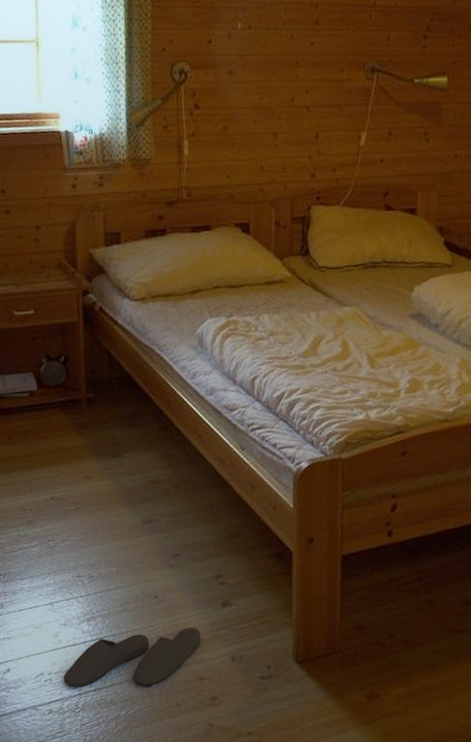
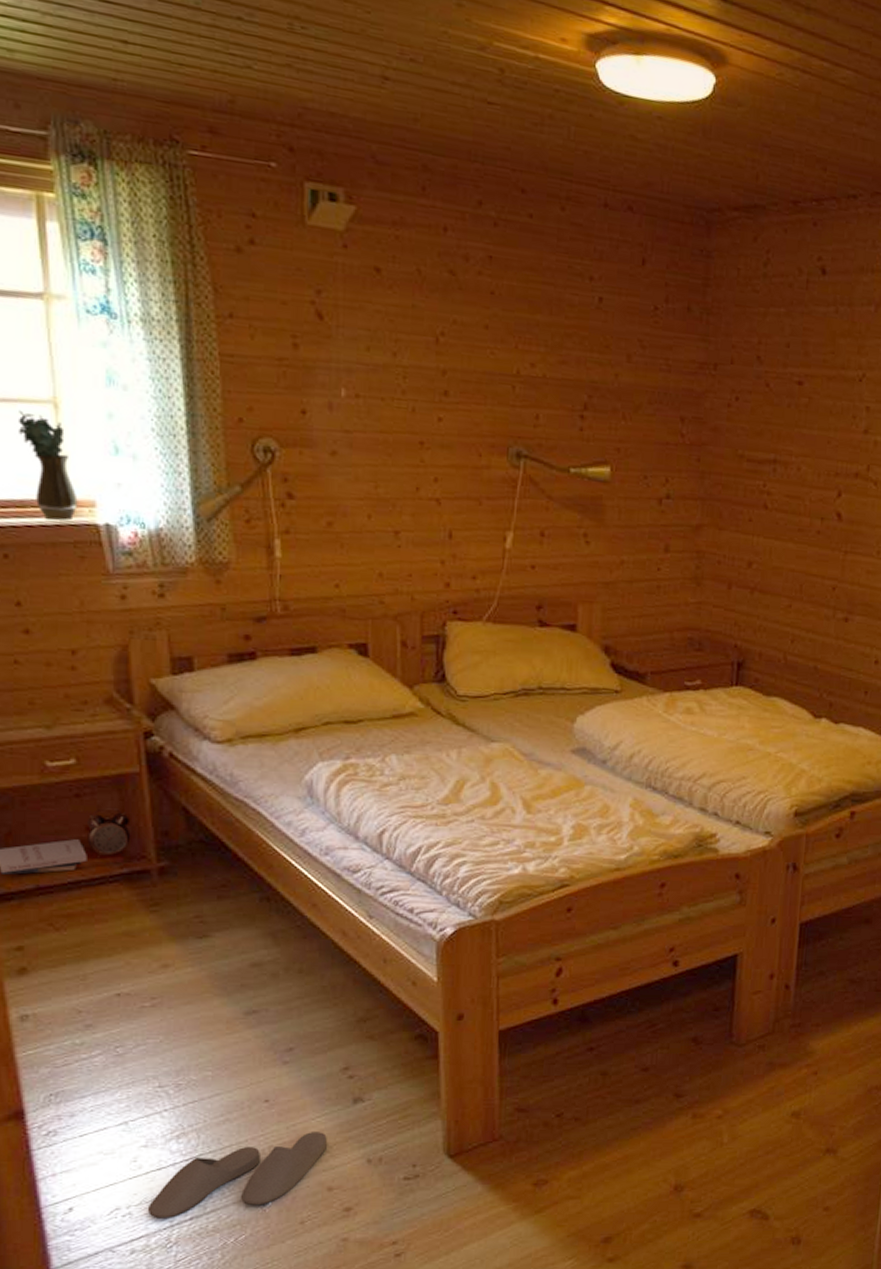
vase: none [12,48,48,130] -> present [19,410,78,521]

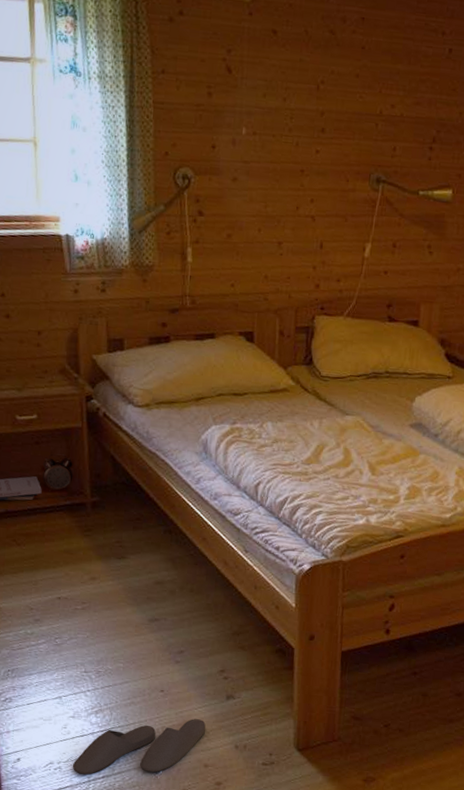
vase: present [19,410,78,521] -> none [9,147,48,232]

